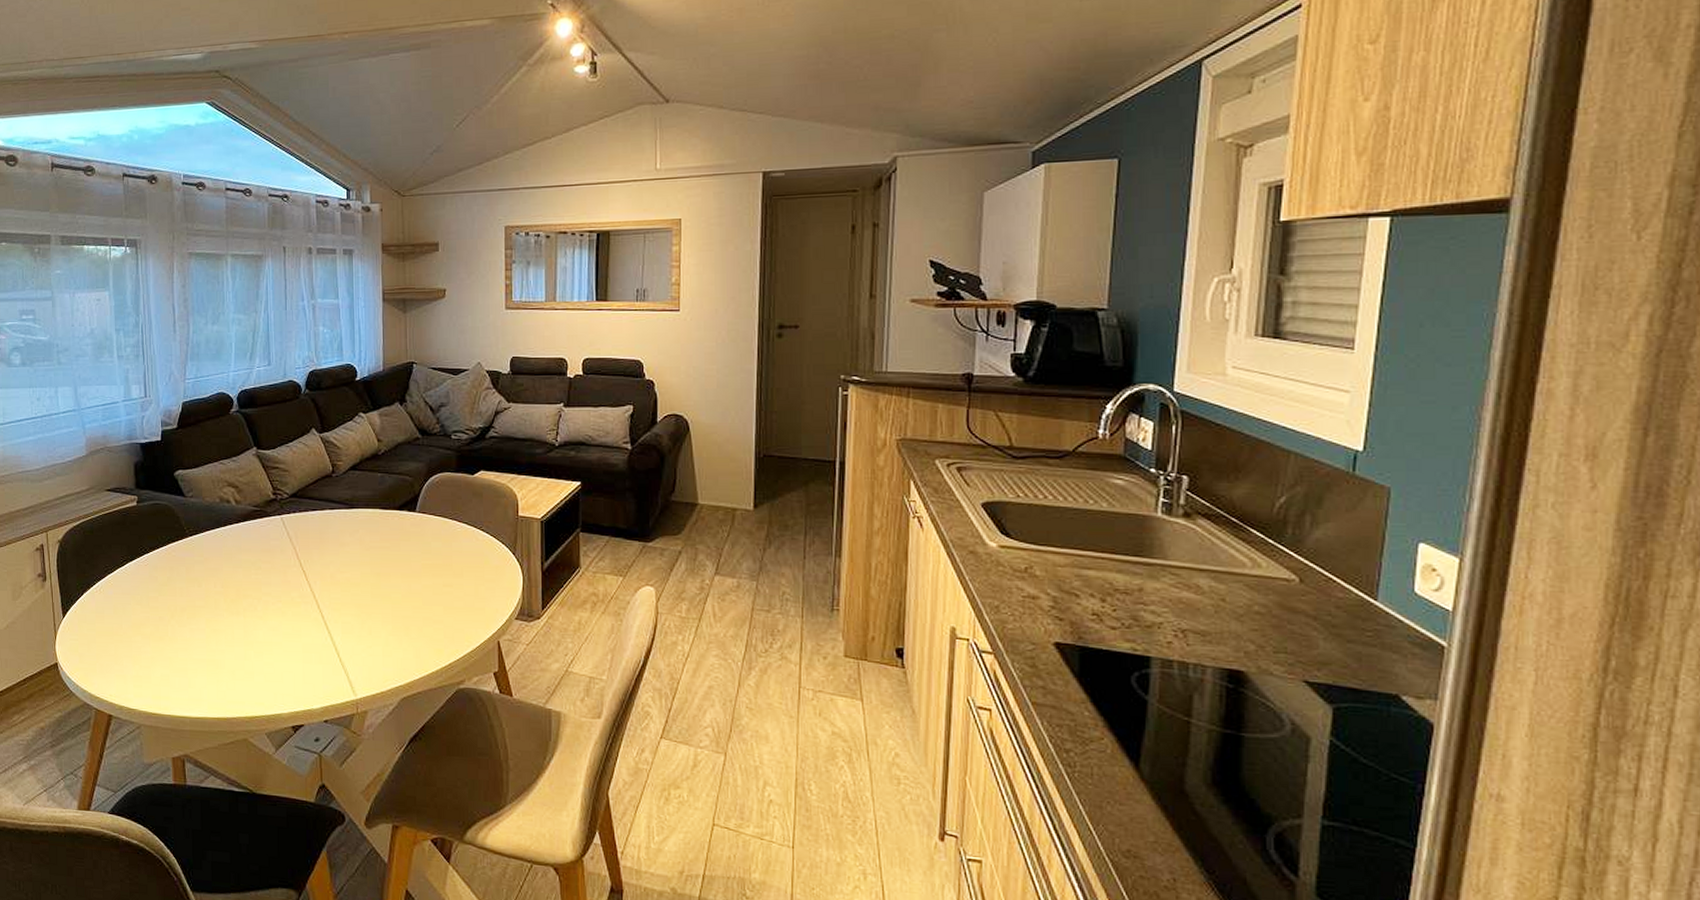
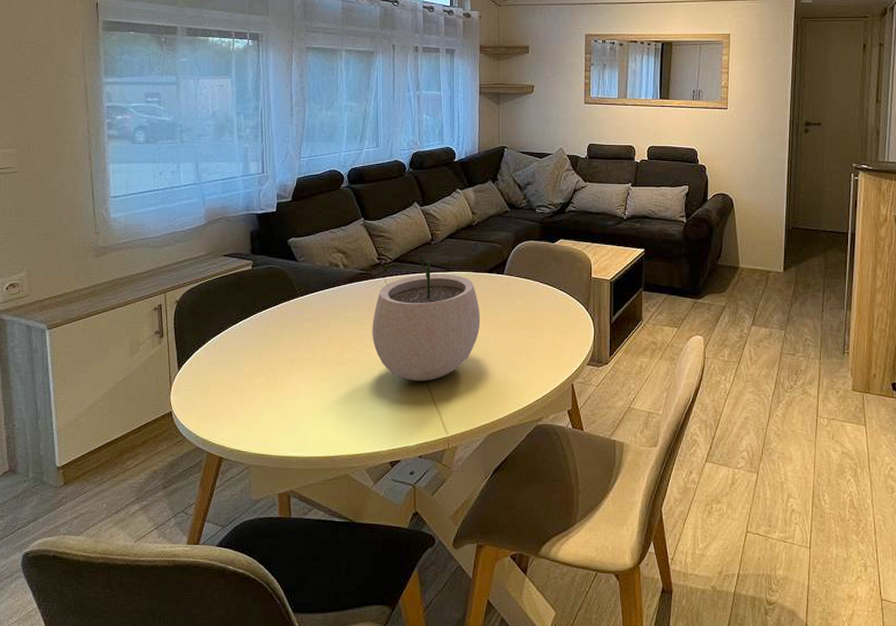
plant pot: none [268,482,391,635] -> present [372,249,481,381]

